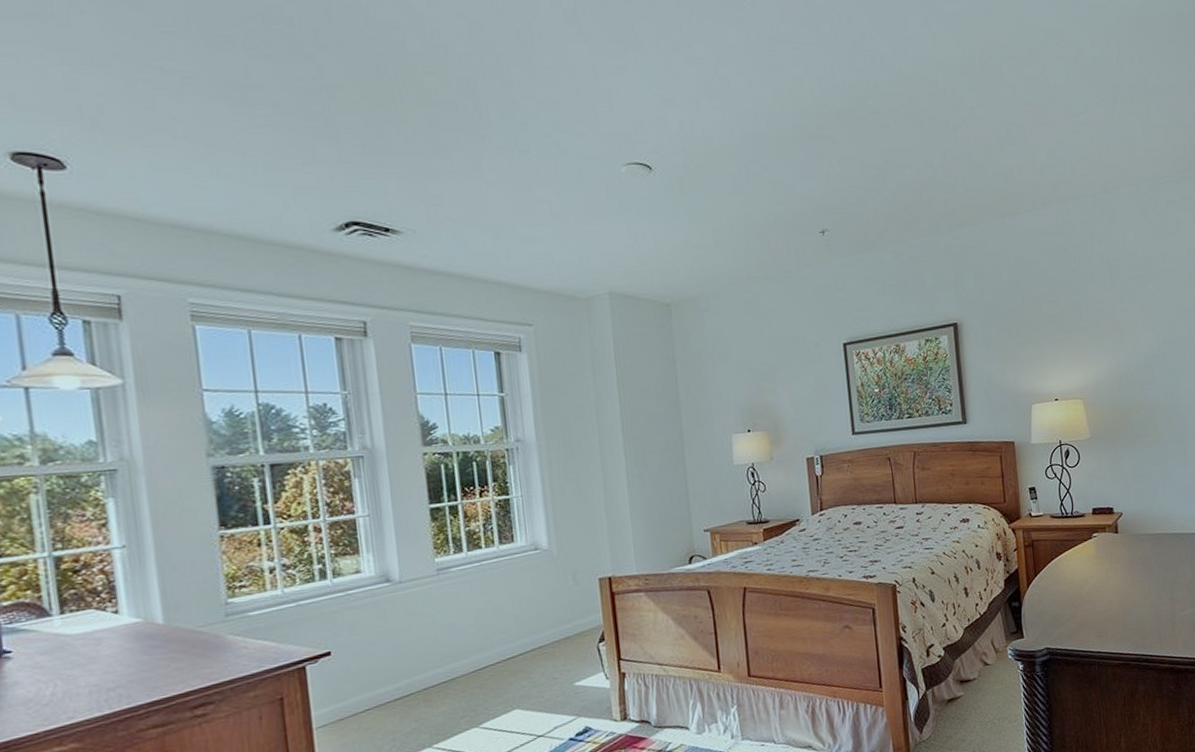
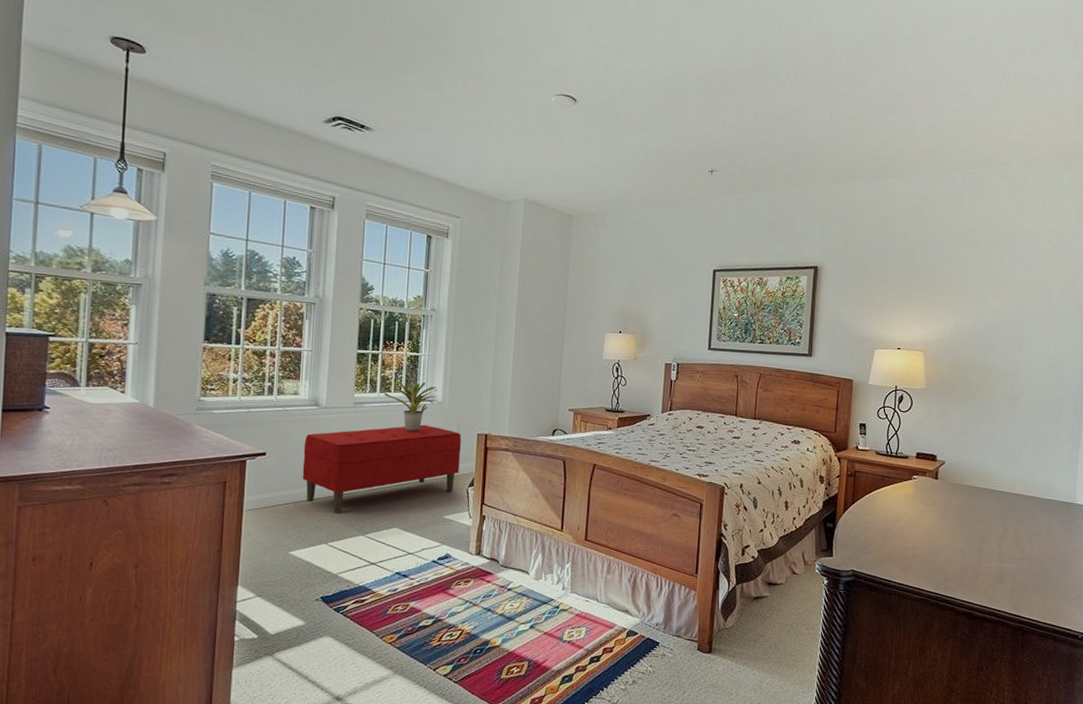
bench: none [379,579,584,709] -> present [302,424,462,514]
potted plant: none [473,530,541,592] -> present [384,381,438,432]

